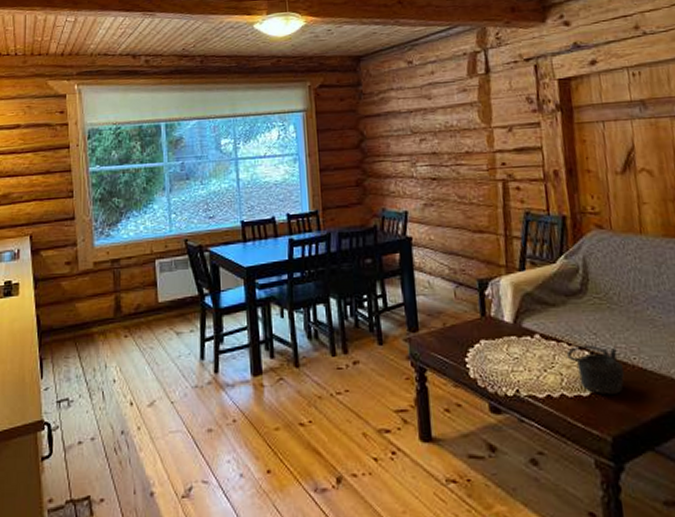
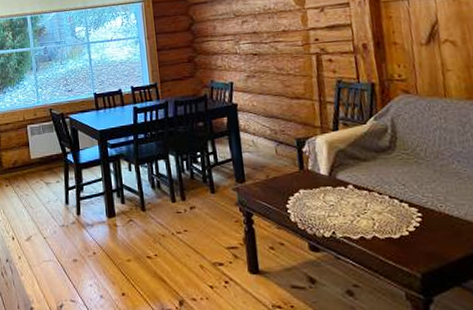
teapot: present [566,344,625,394] -> none [377,194,433,237]

